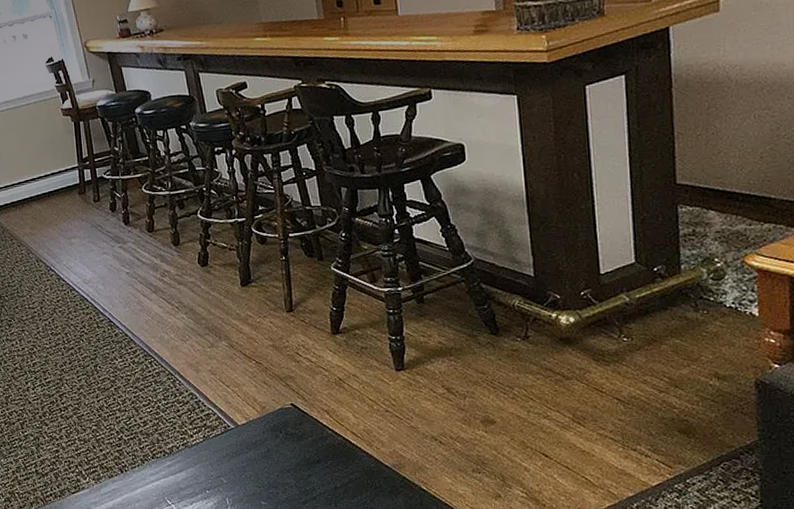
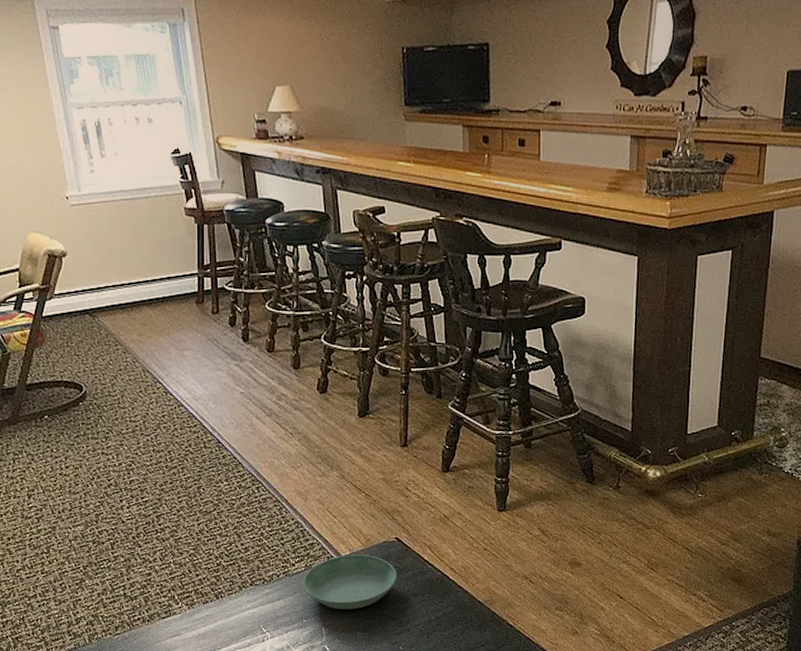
saucer: none [202,423,297,480] -> present [303,555,397,610]

